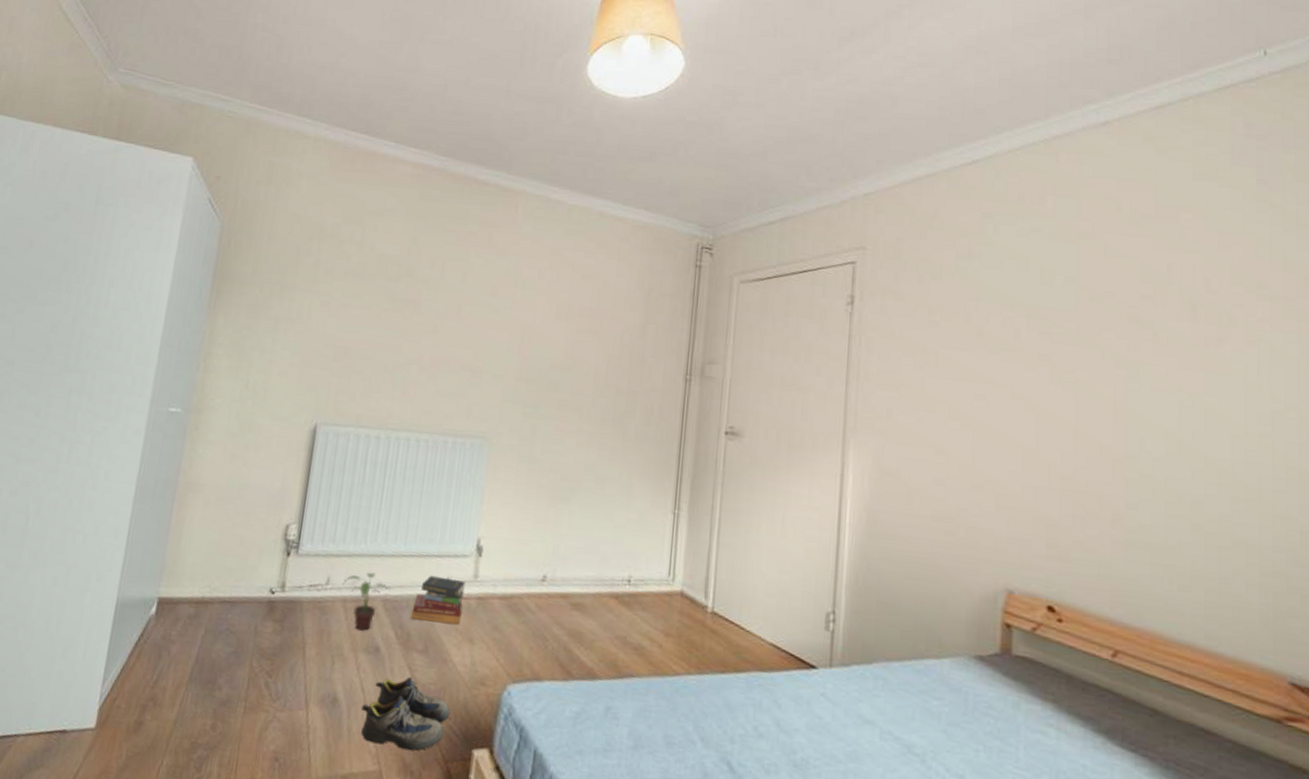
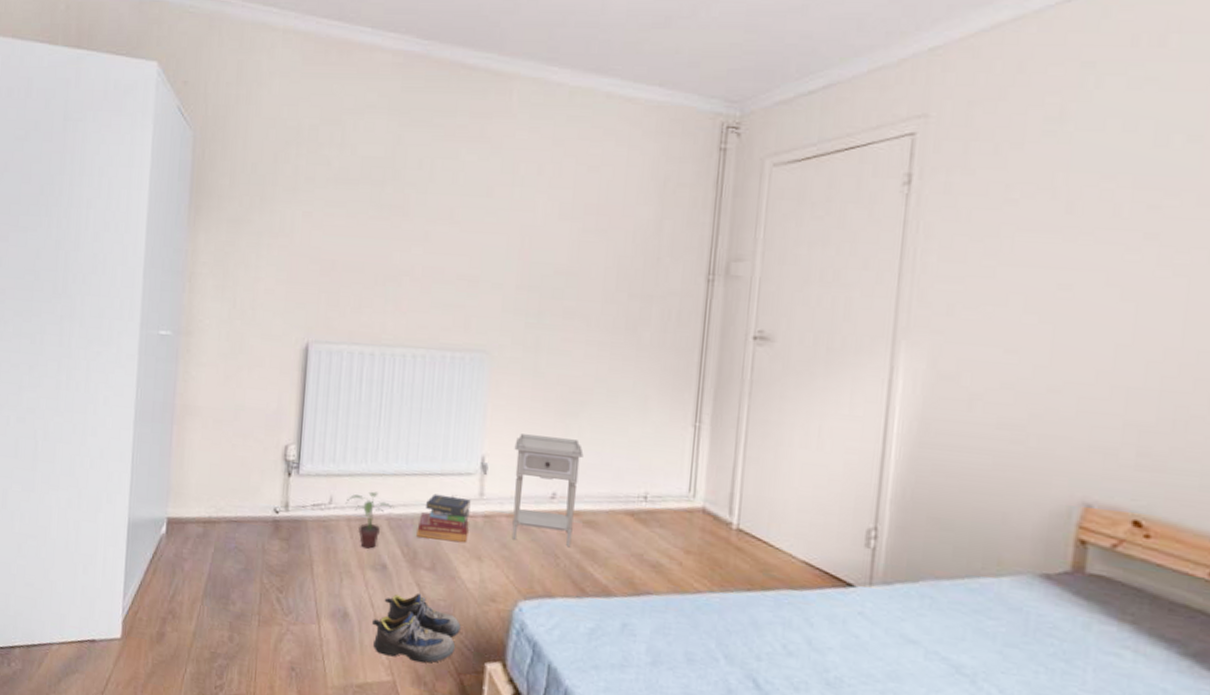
nightstand: none [503,517,573,630] -> present [511,434,584,548]

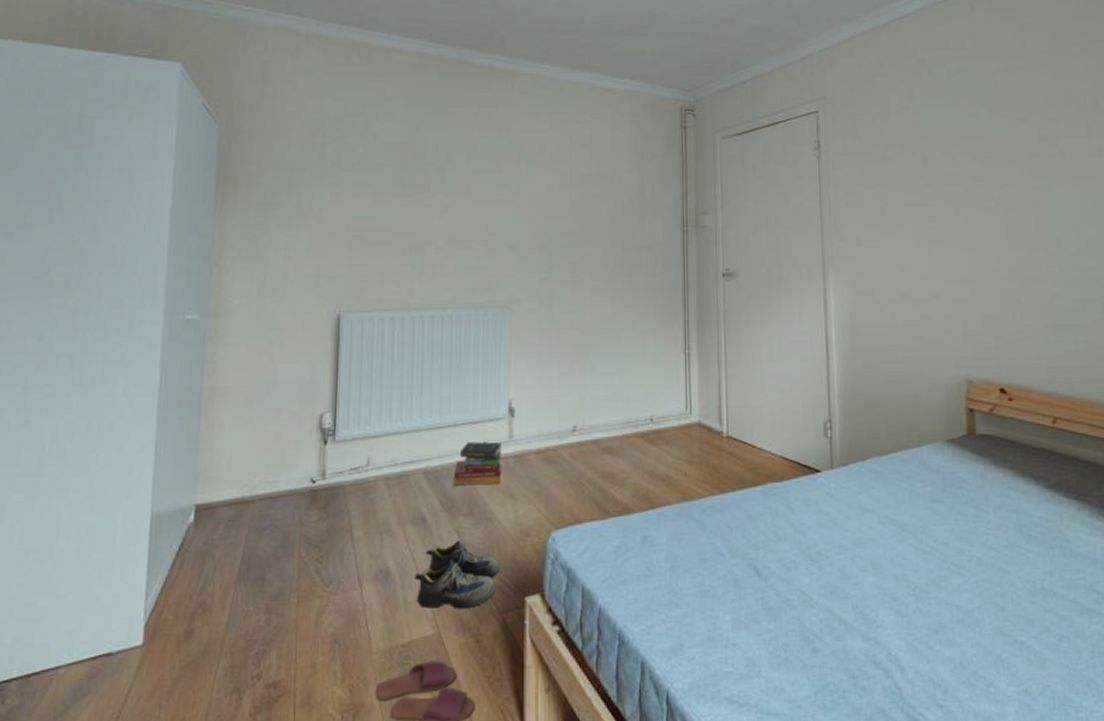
potted plant: present [345,491,394,549] -> none [382,448,430,504]
nightstand: present [511,434,584,548] -> none [537,376,597,475]

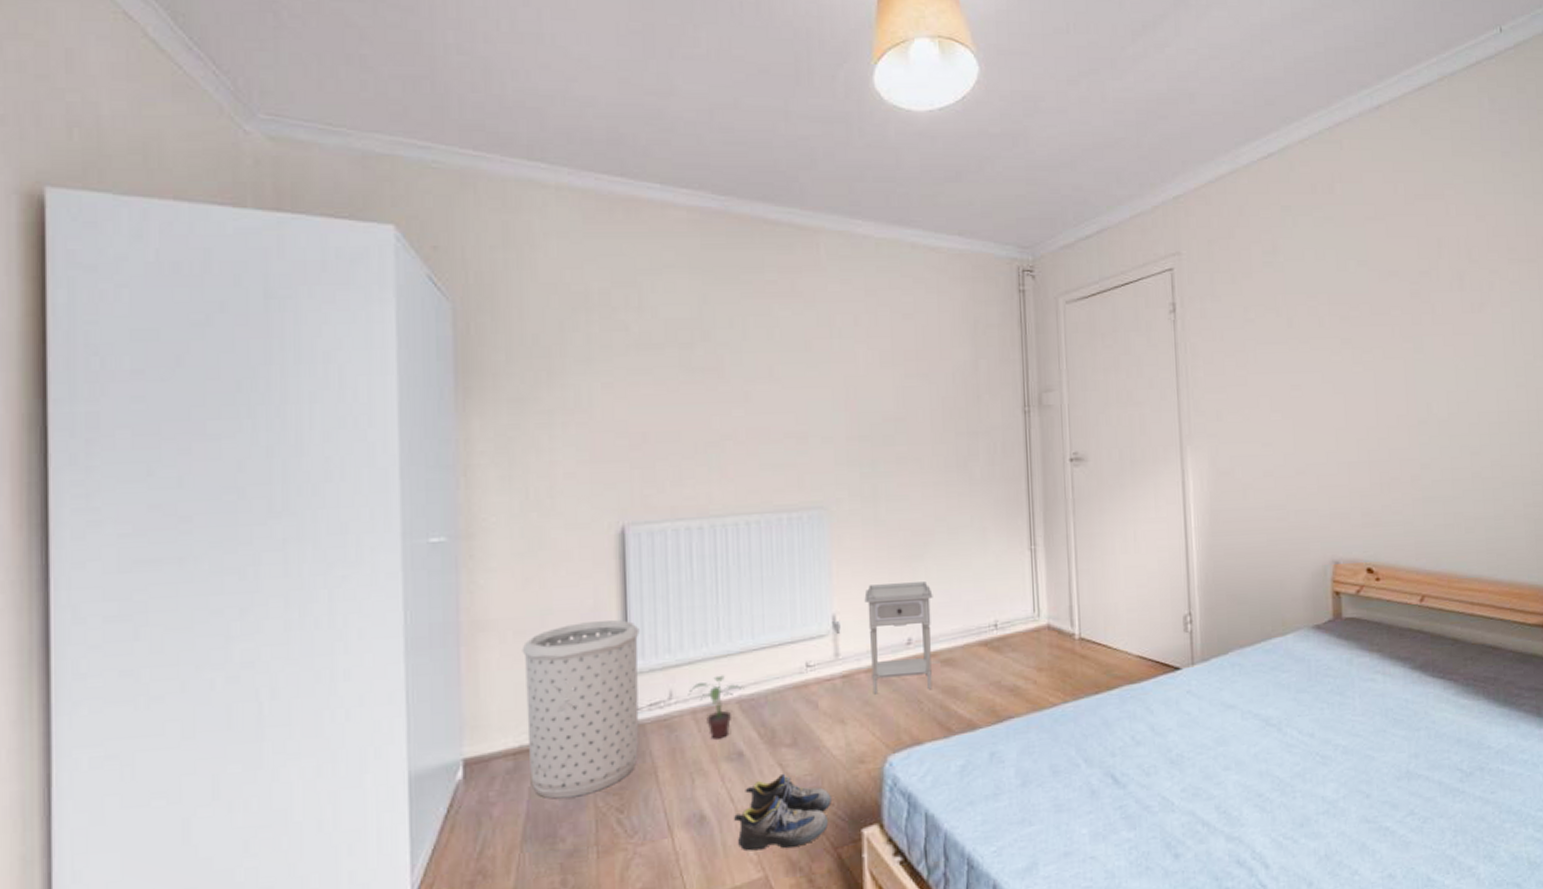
laundry basket: none [248,394,346,546] -> present [522,620,640,799]
potted plant: none [382,448,430,504] -> present [688,675,744,739]
books: present [453,441,501,485] -> none [772,662,828,714]
nightstand: none [537,376,597,475] -> present [864,582,933,695]

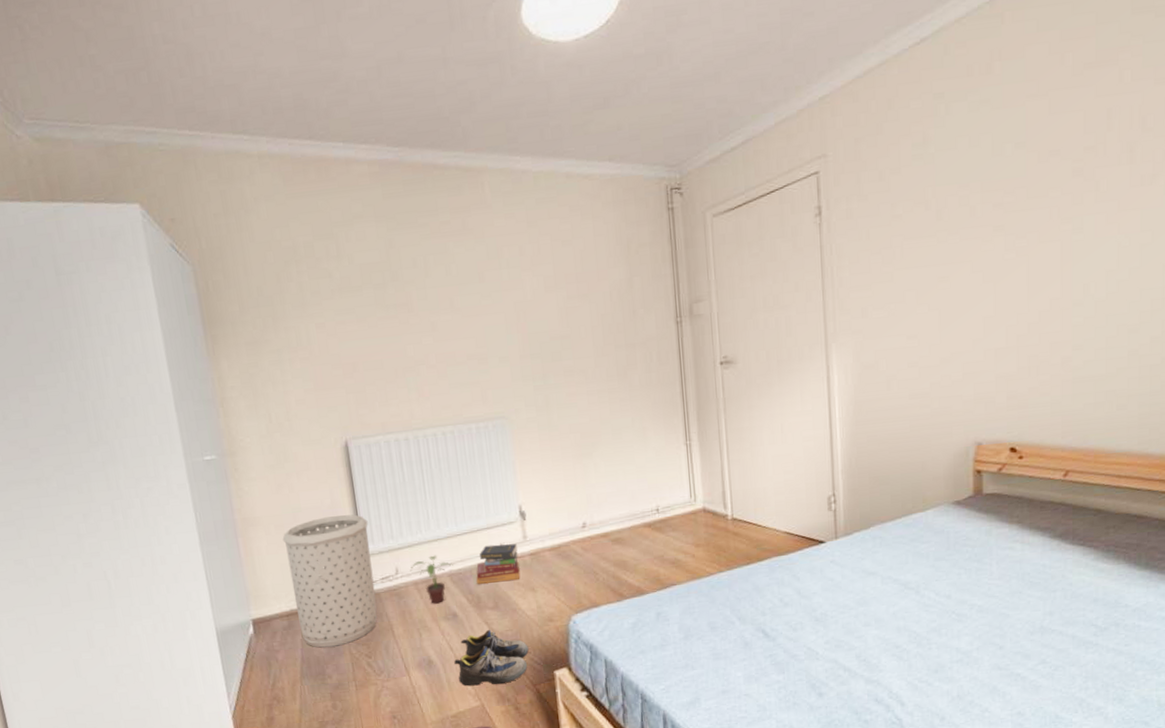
books: none [772,662,828,714] -> present [476,544,520,584]
nightstand: present [864,582,933,695] -> none [544,475,605,568]

